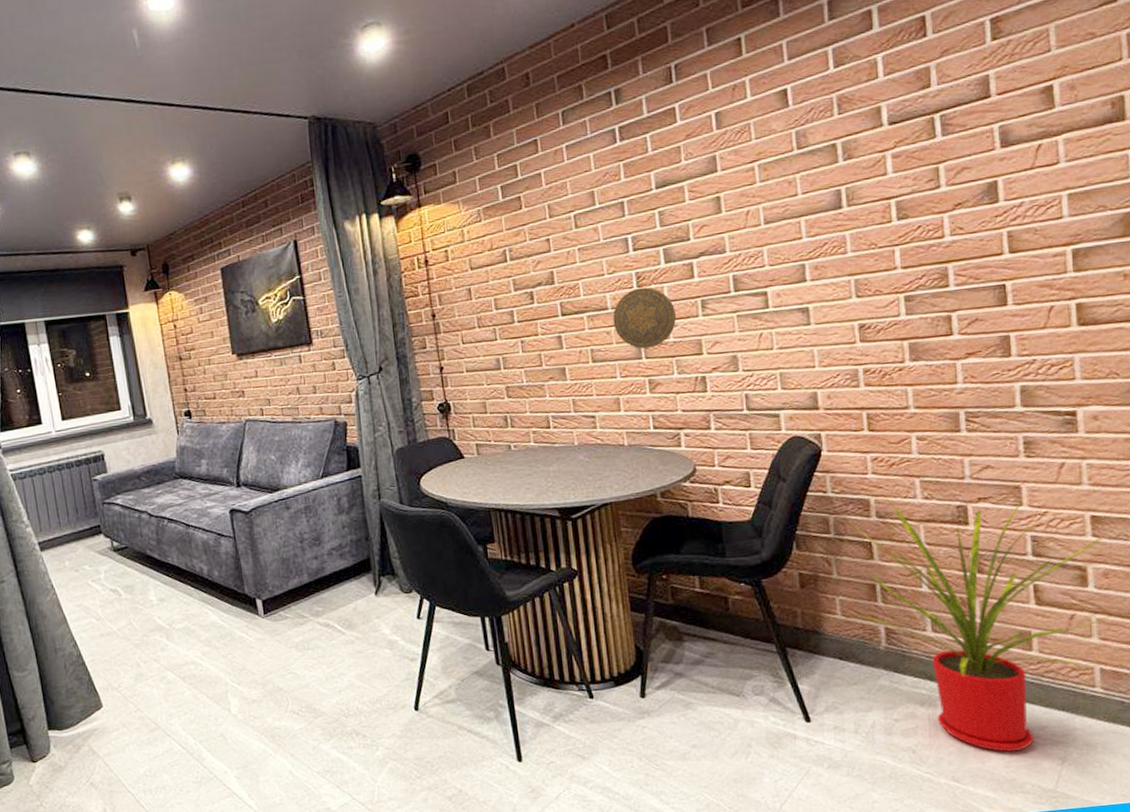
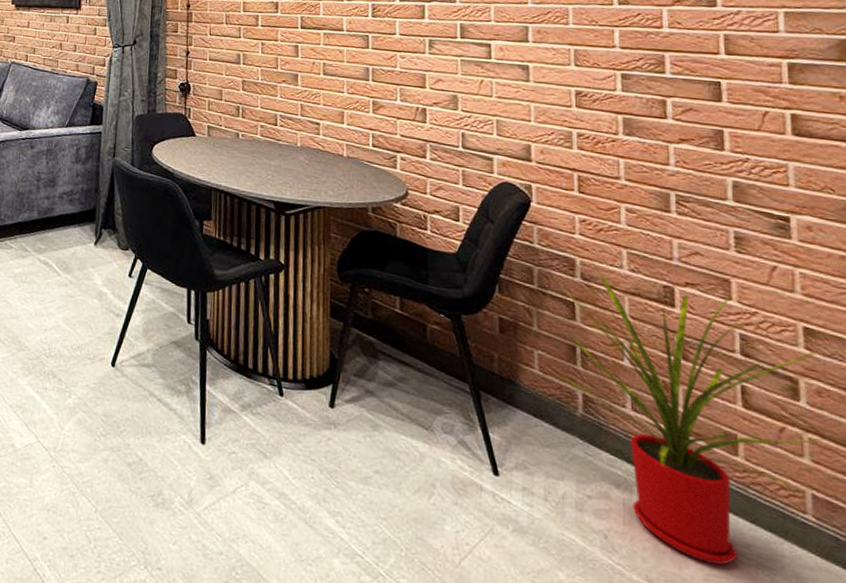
decorative plate: present [612,287,677,349] -> none [346,17,405,73]

